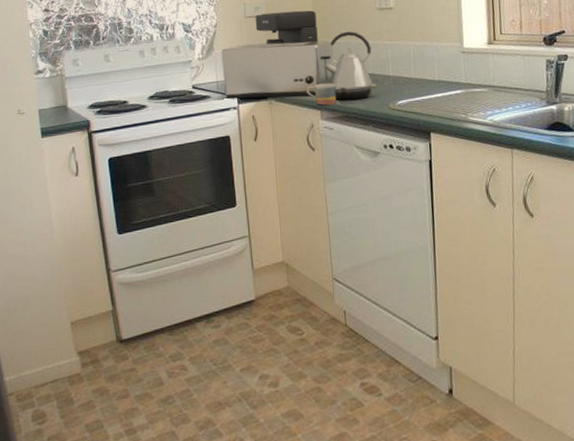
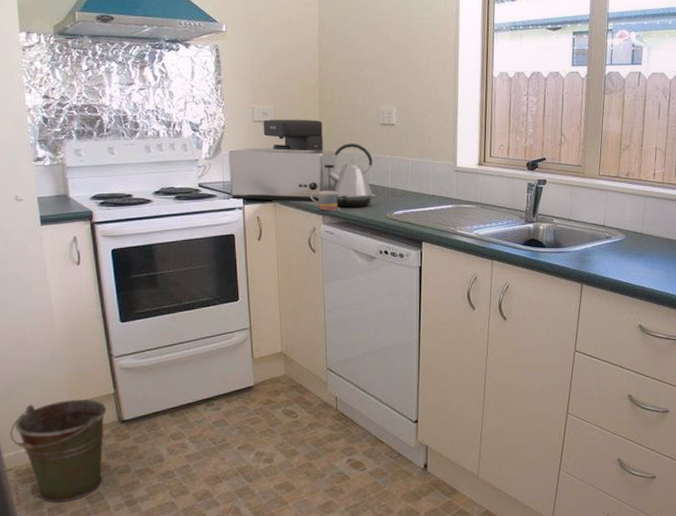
bucket: none [11,317,105,431] -> present [10,399,106,503]

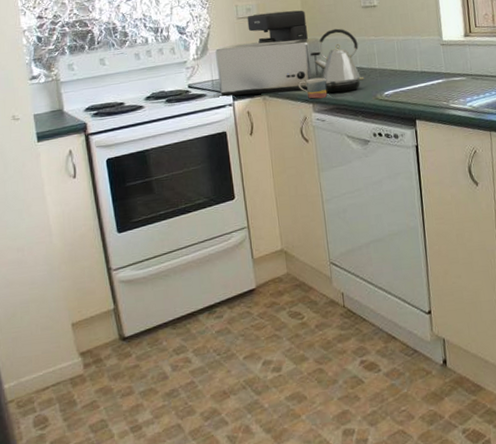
bucket: present [10,399,106,503] -> none [10,317,107,435]

